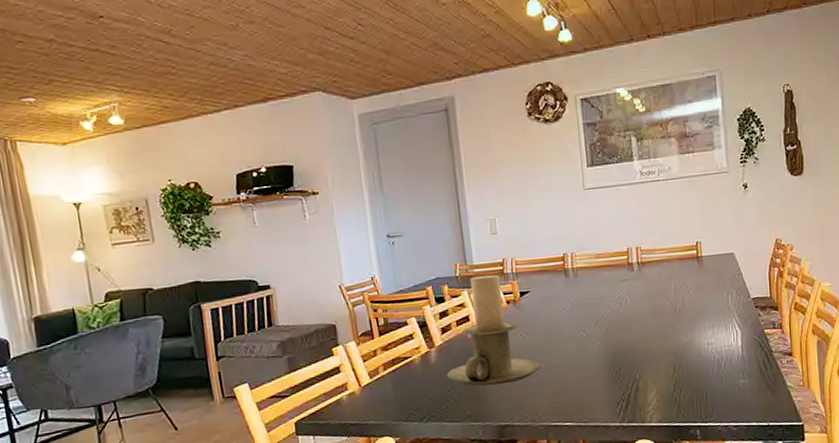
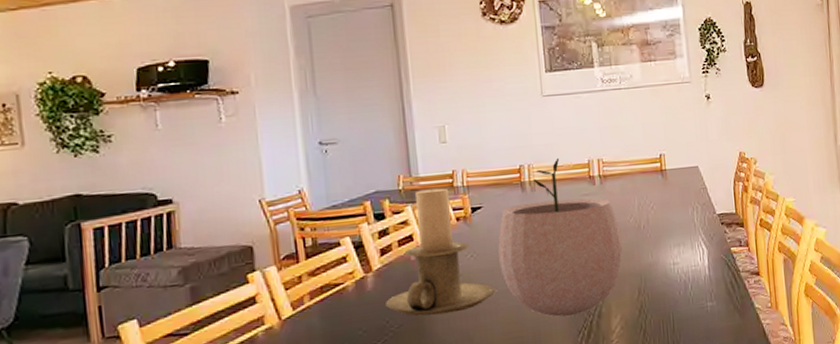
plant pot: none [544,247,659,390] -> present [498,158,623,317]

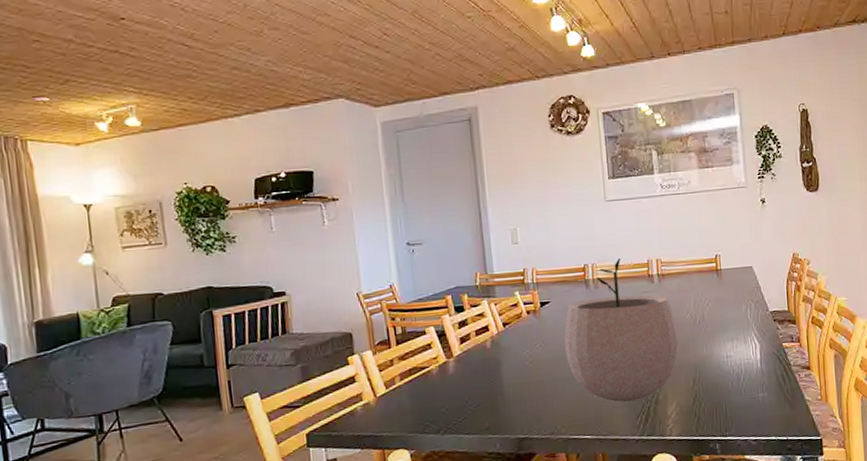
candle holder: present [386,188,496,316] -> none [465,284,562,398]

